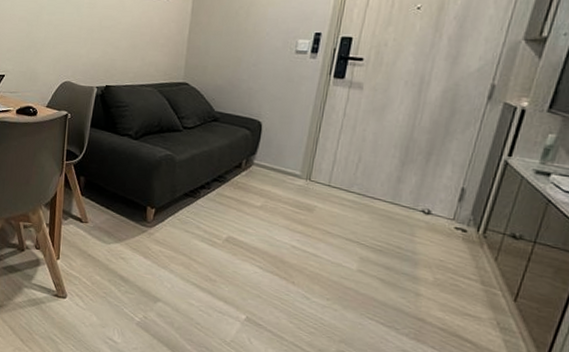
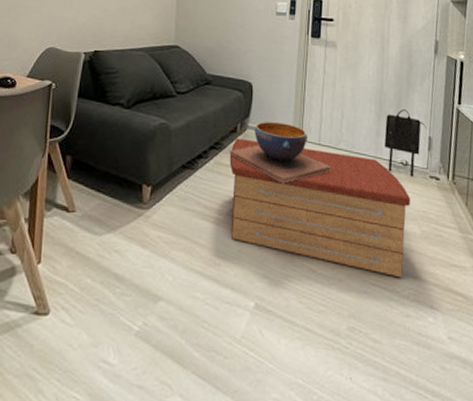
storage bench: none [228,173,428,317] -> present [229,138,411,278]
decorative bowl: none [232,160,339,219] -> present [229,122,331,184]
backpack: none [405,157,462,226] -> present [384,109,427,177]

